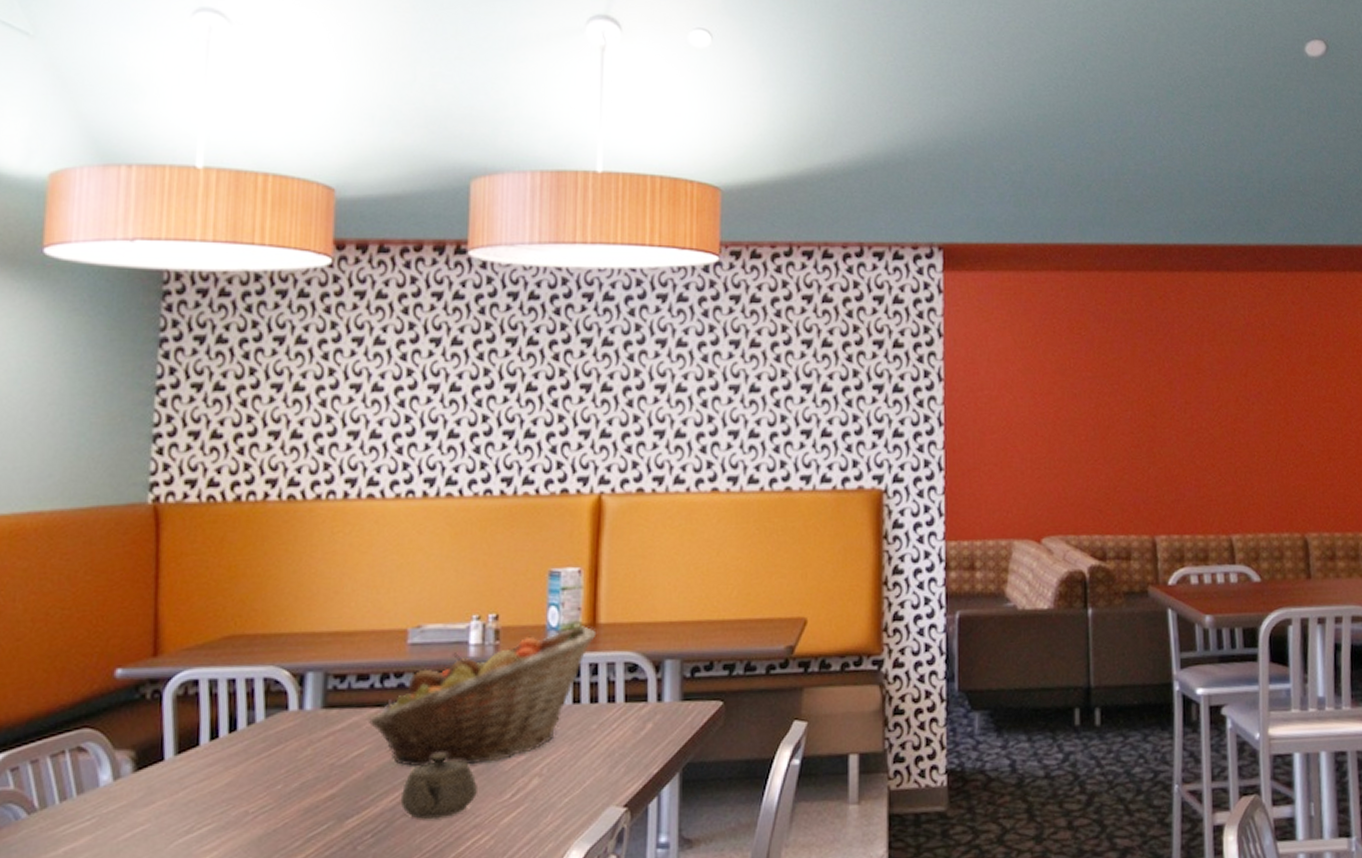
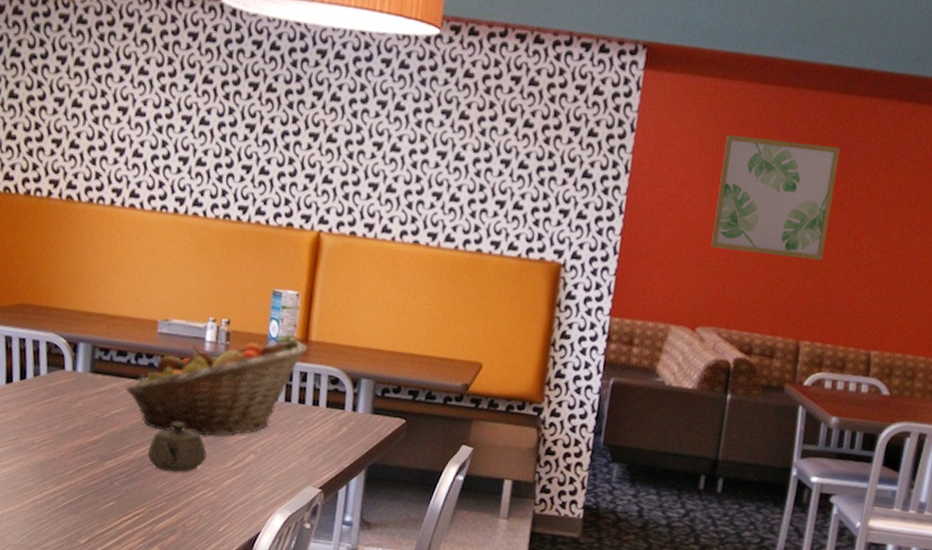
wall art: none [1040,326,1162,448] -> present [711,134,841,260]

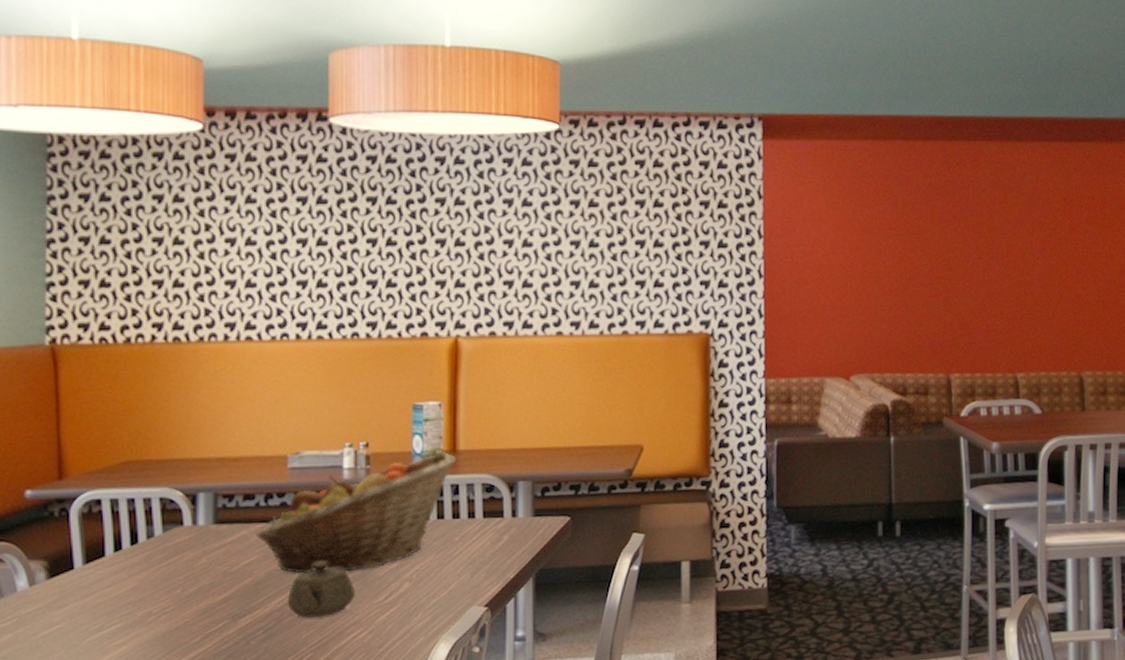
wall art: present [711,134,841,260] -> none [849,189,957,297]

